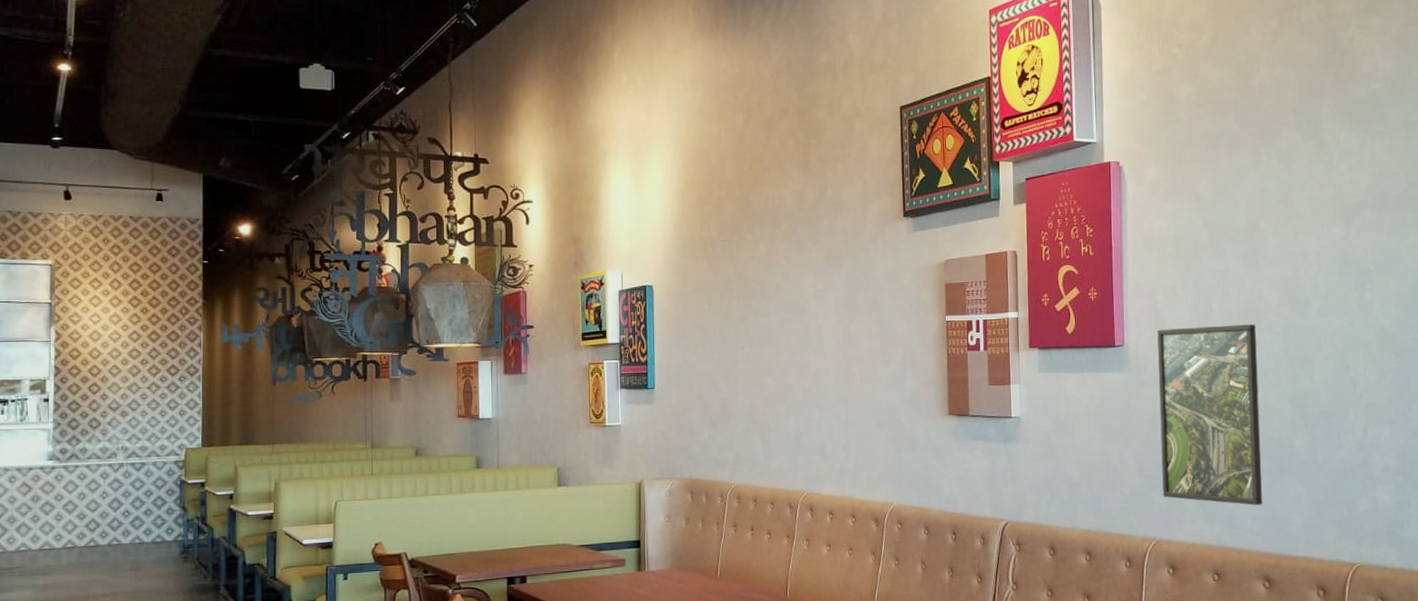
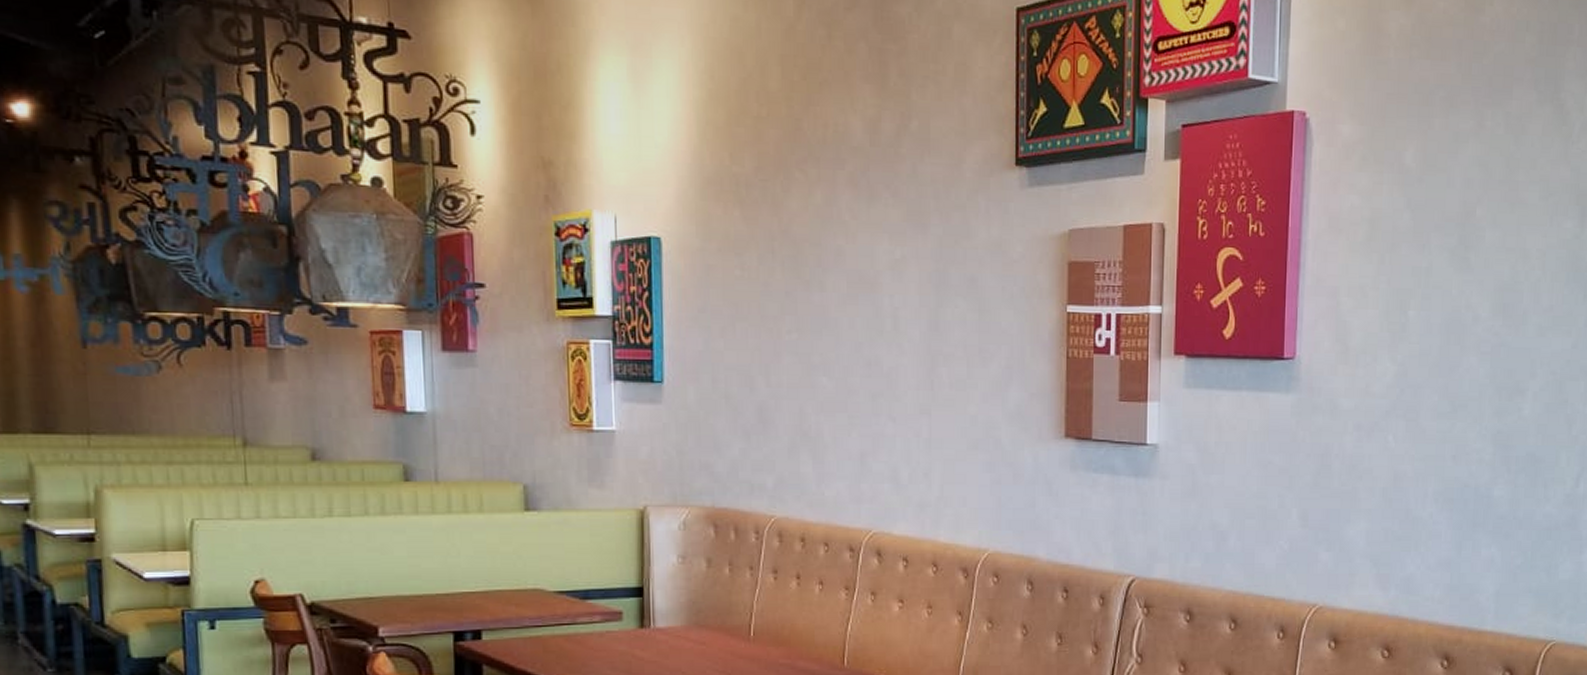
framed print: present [1157,324,1262,506] -> none [1330,339,1459,568]

